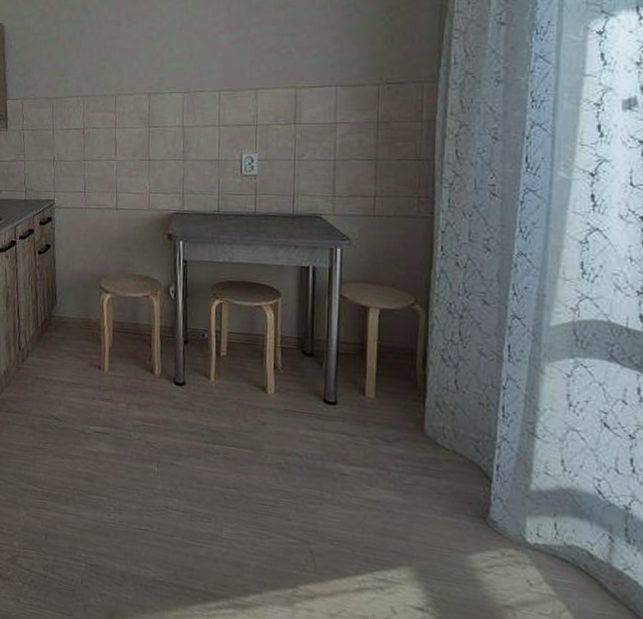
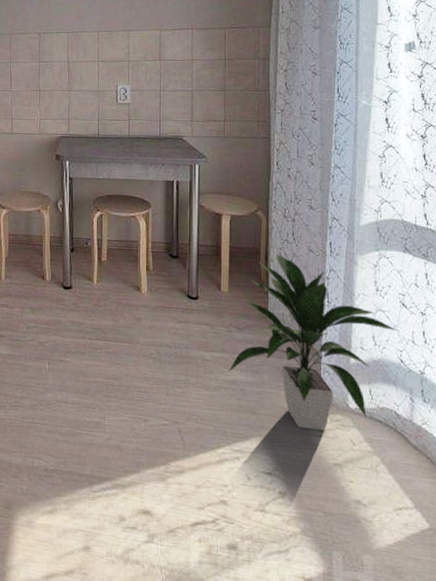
indoor plant: none [372,356,597,566] -> present [228,253,398,430]

